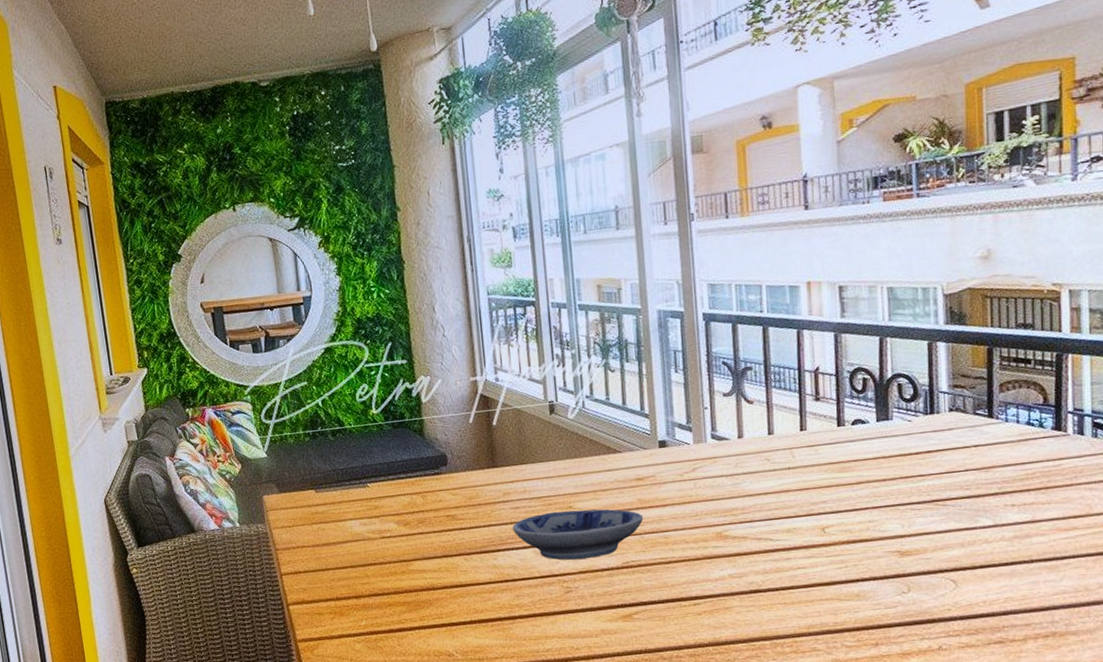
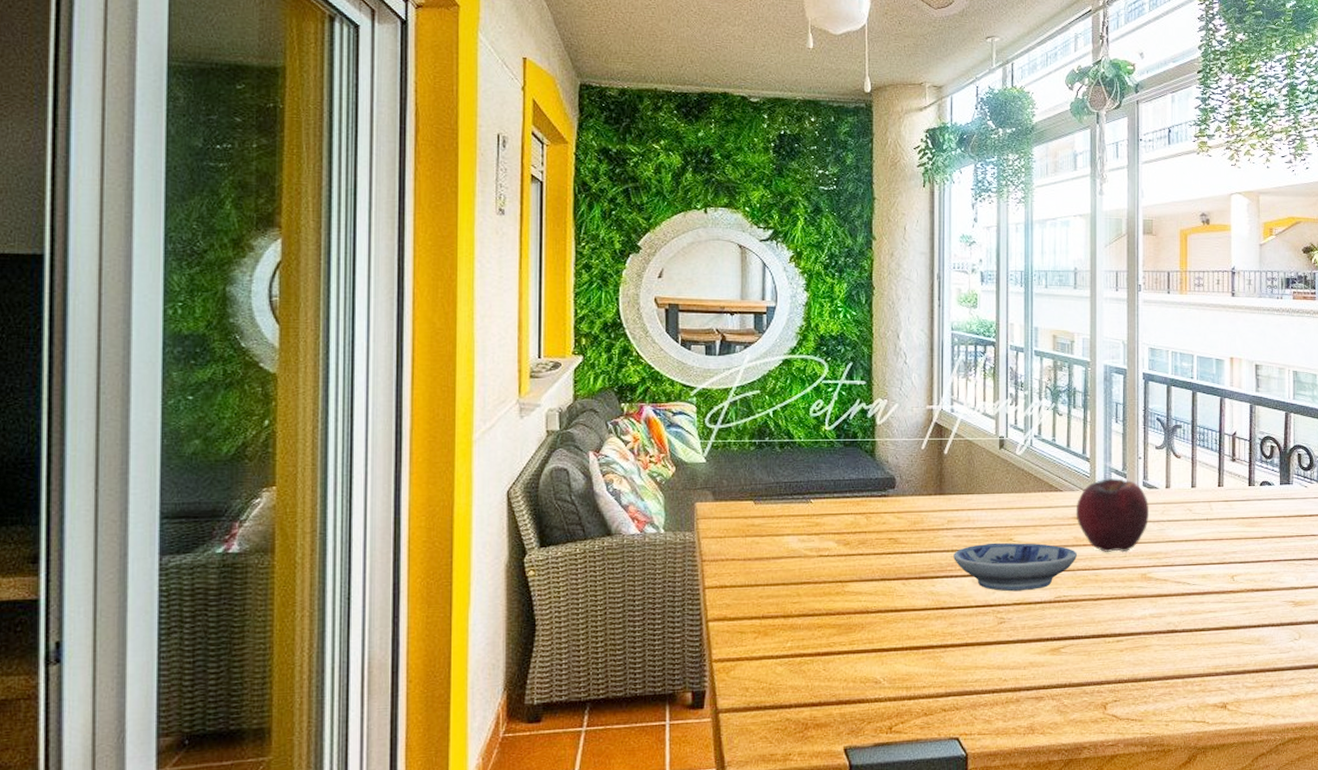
fruit: none [637,432,721,513] -> present [1076,478,1150,552]

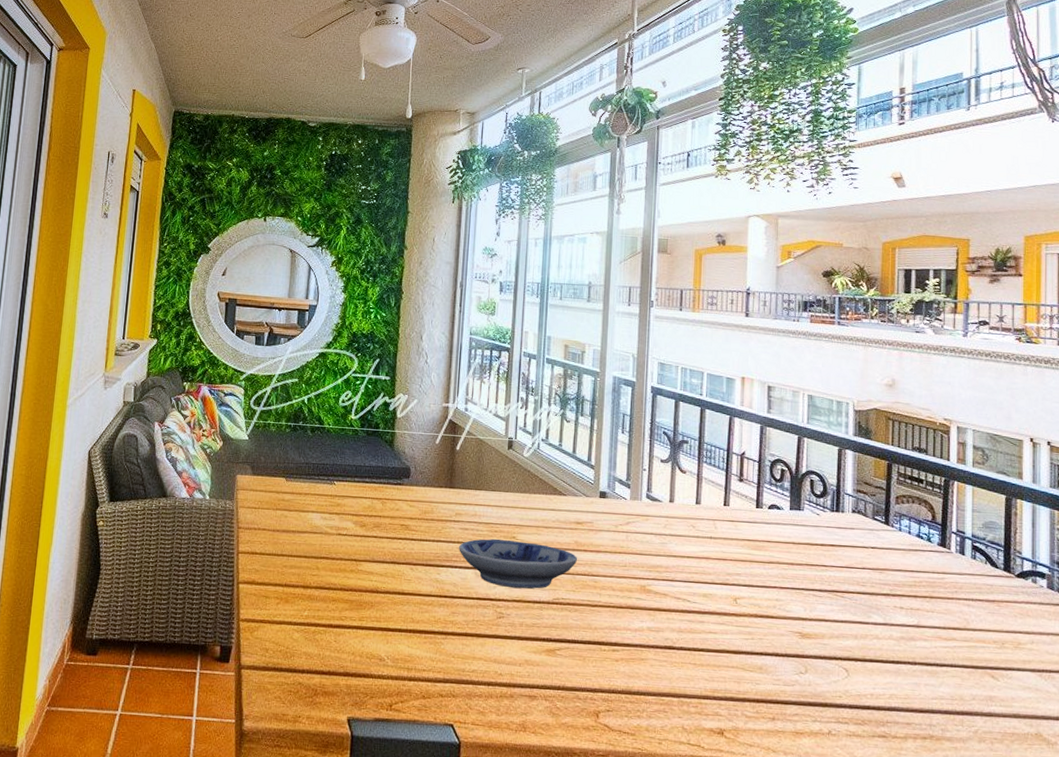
fruit: present [1076,478,1150,552] -> none [578,487,652,561]

